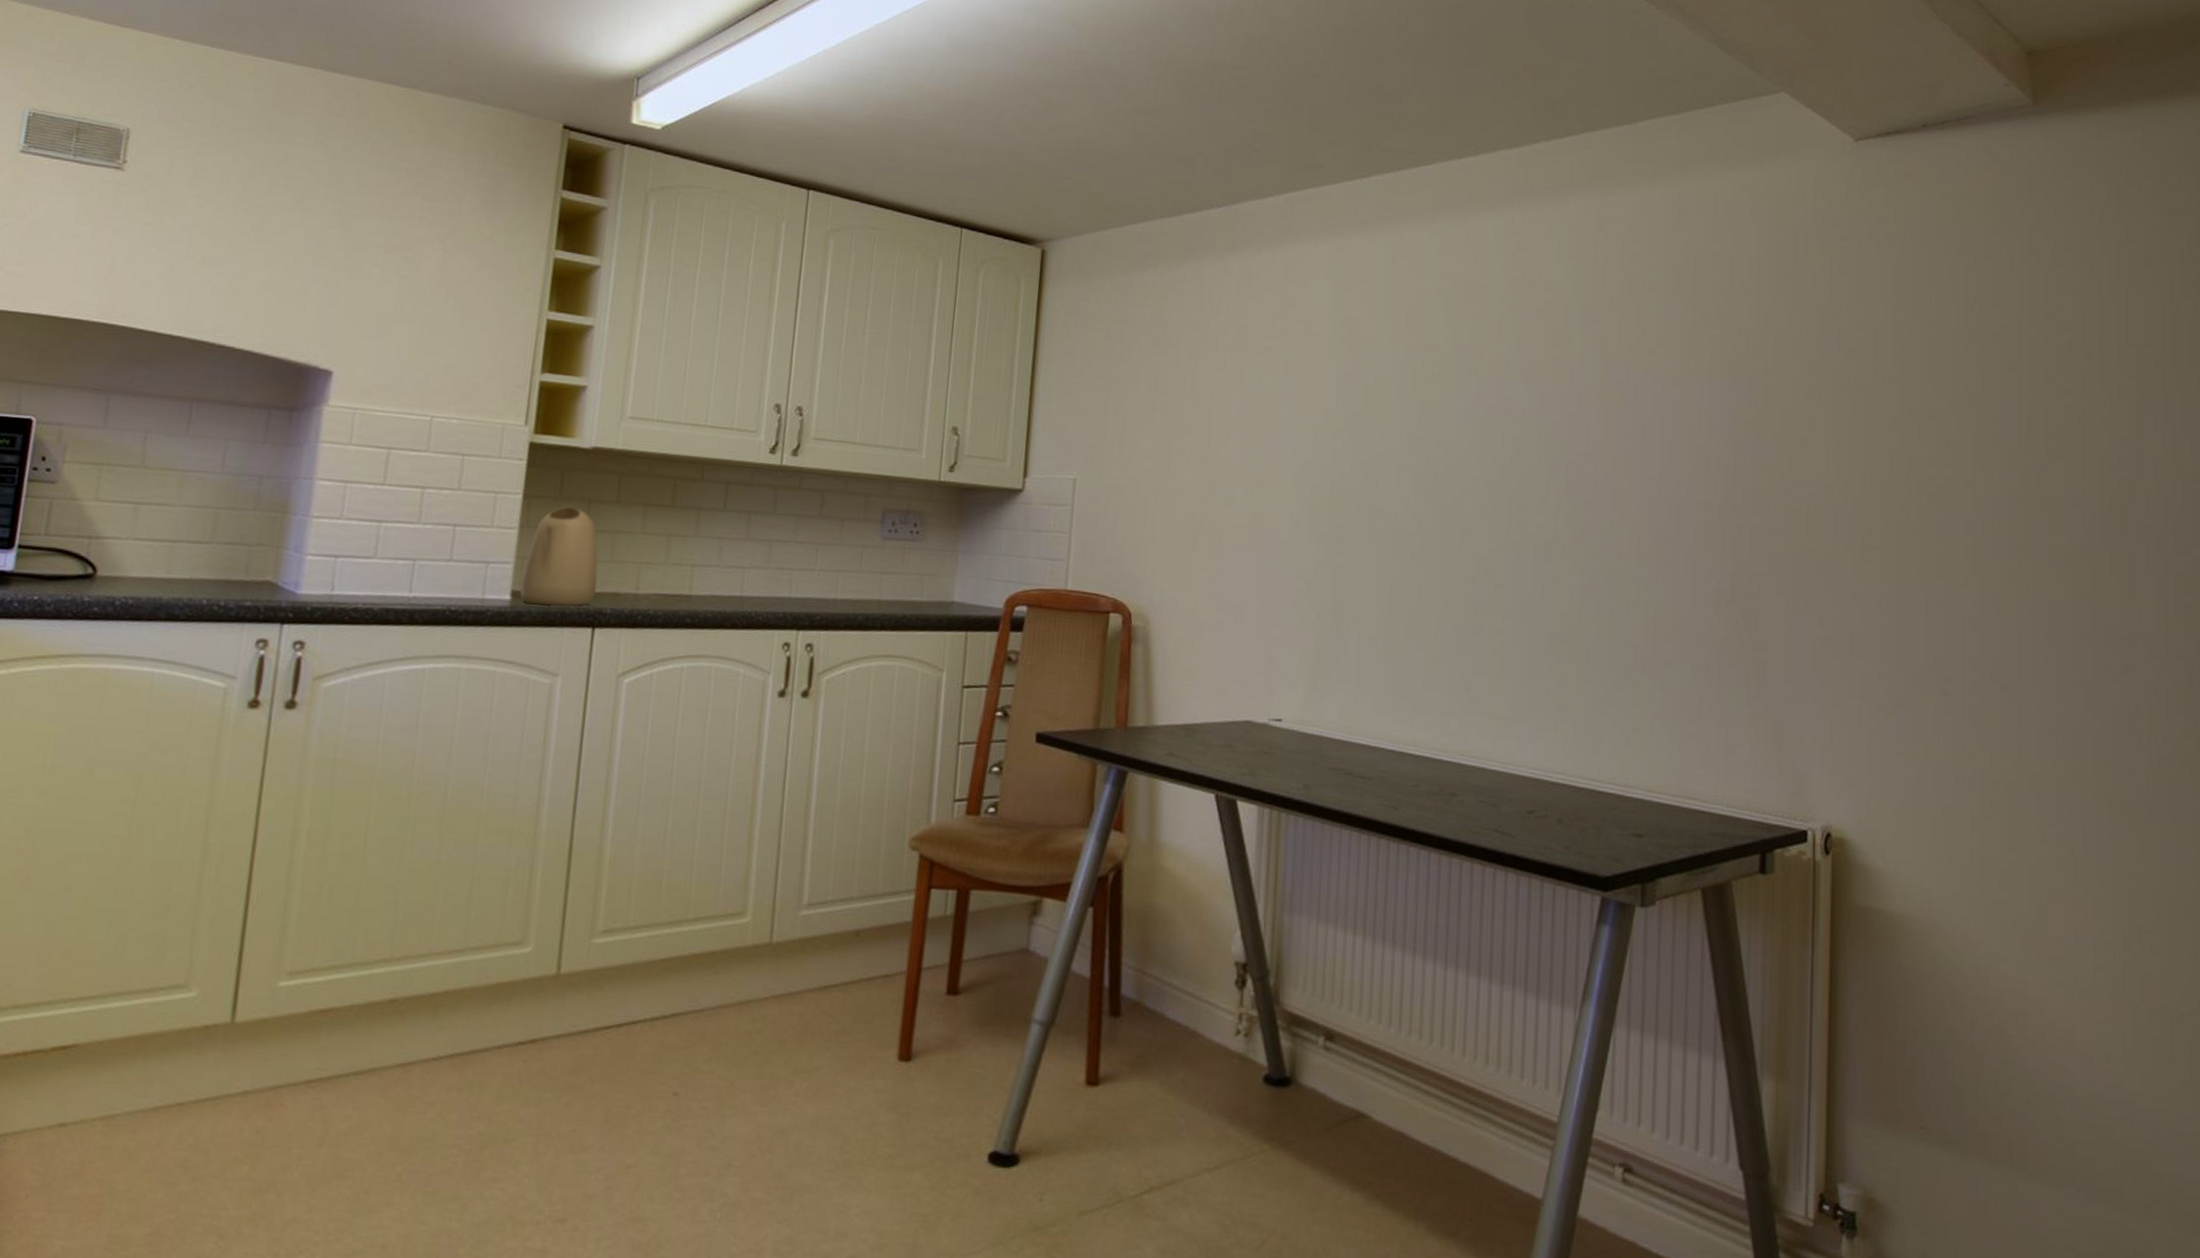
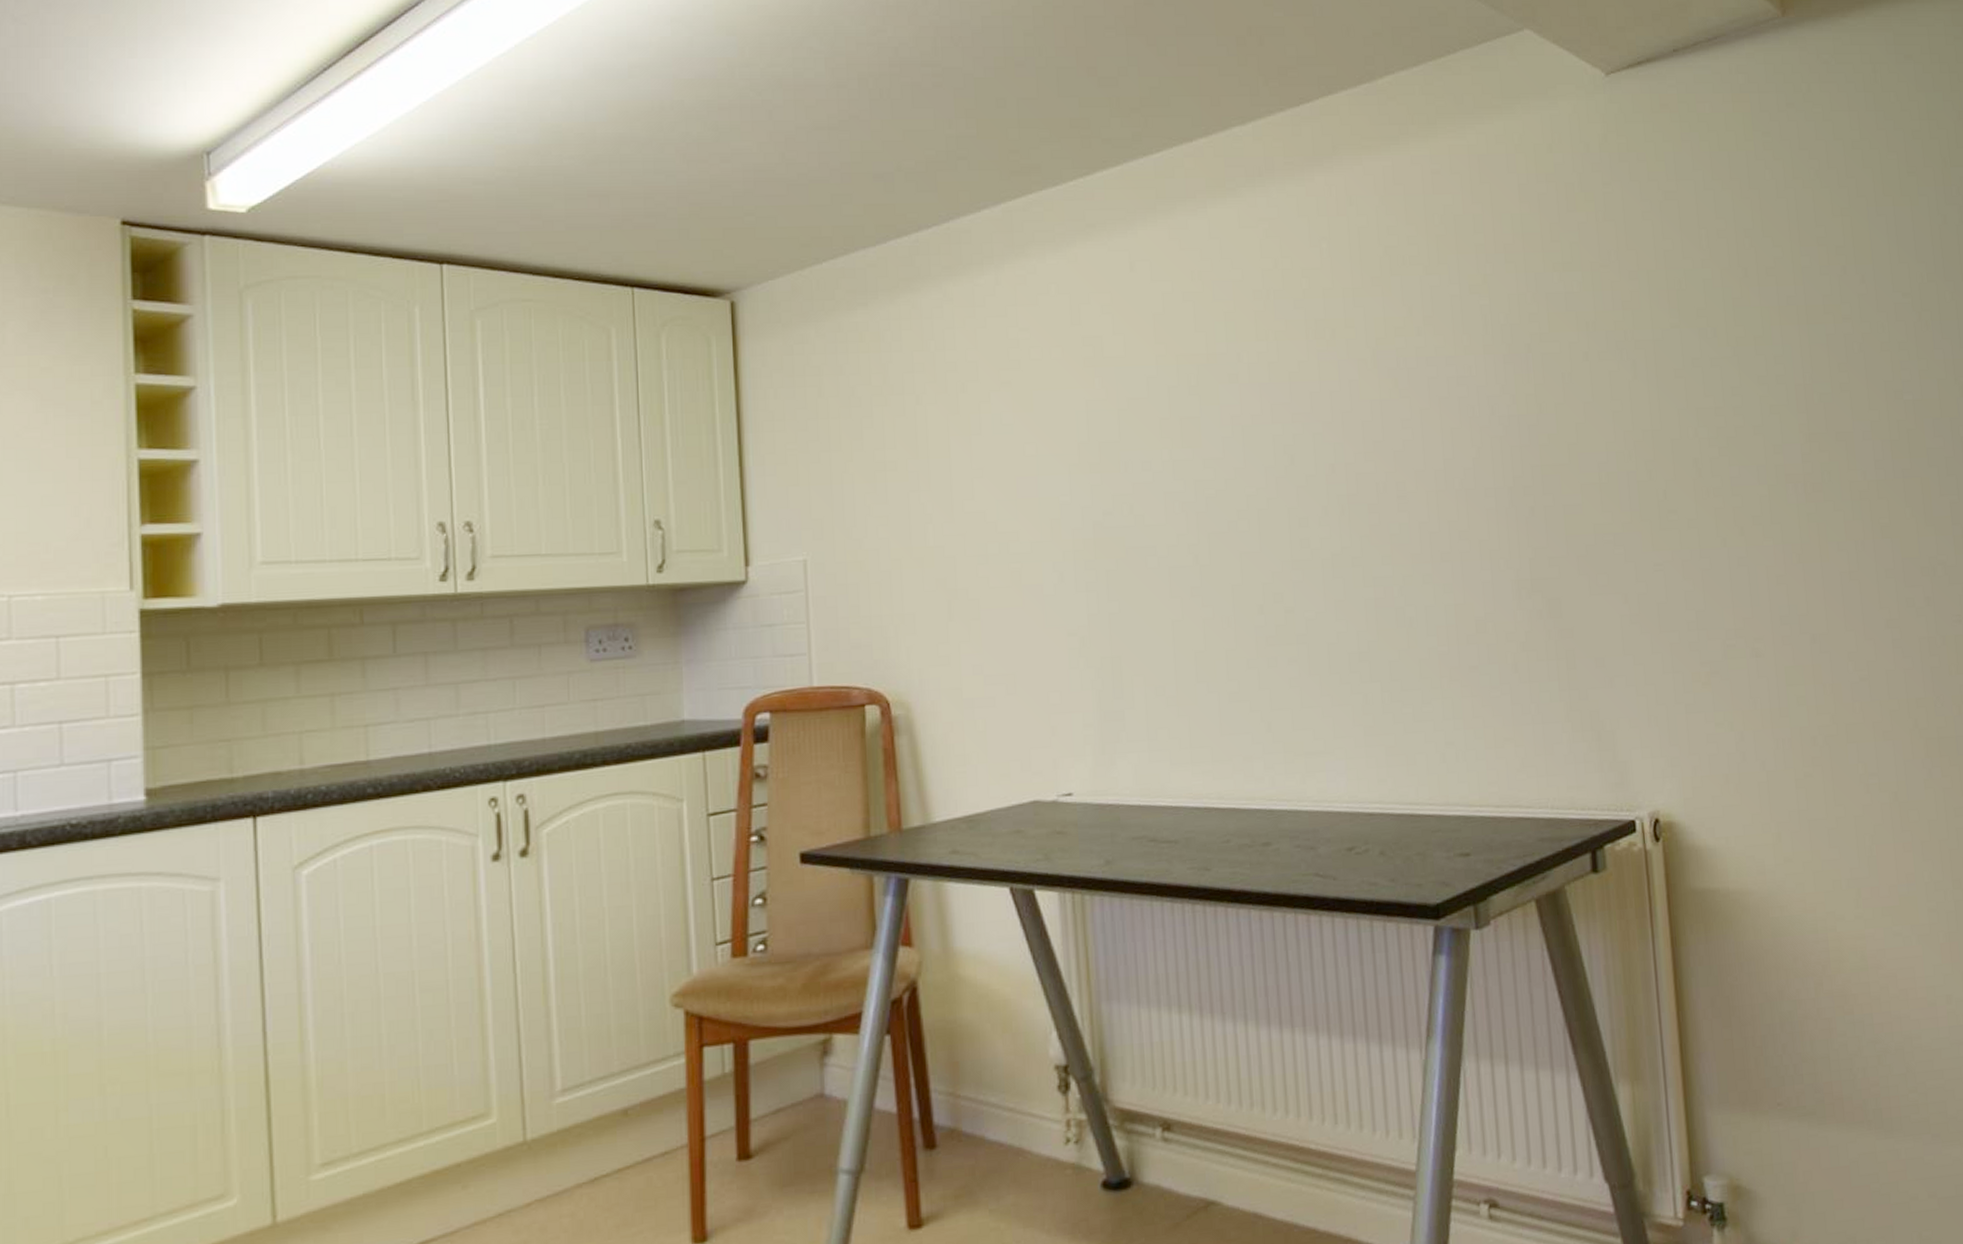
kettle: present [520,506,598,607] -> none [154,678,252,802]

